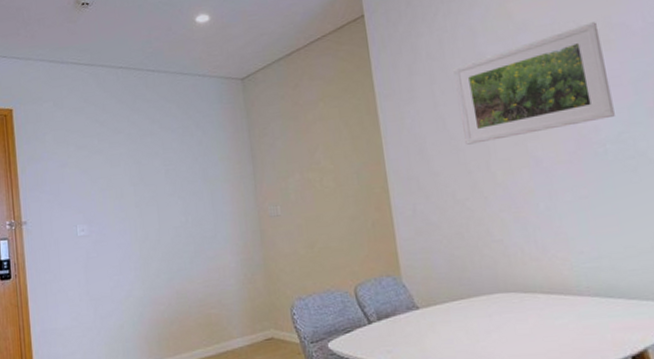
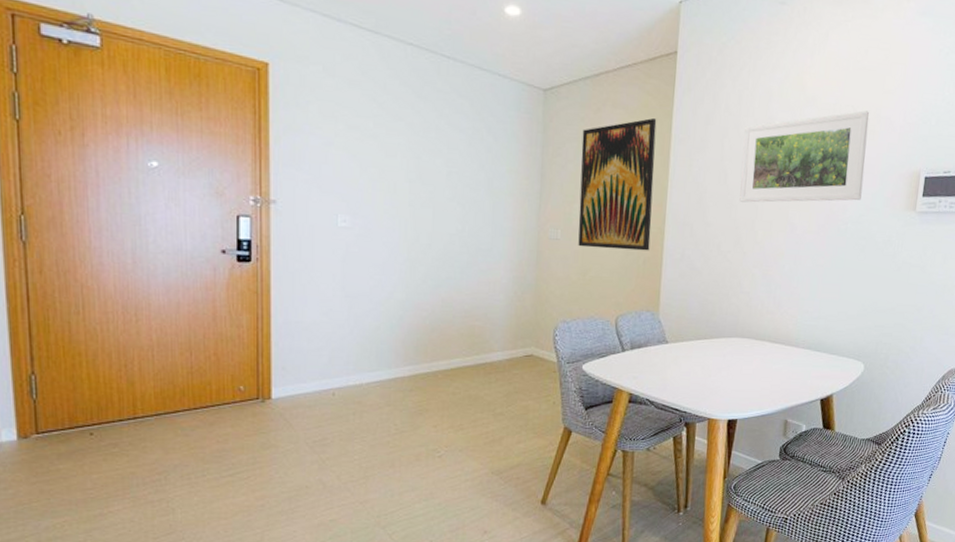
wall art: none [284,80,377,220] -> present [578,117,657,251]

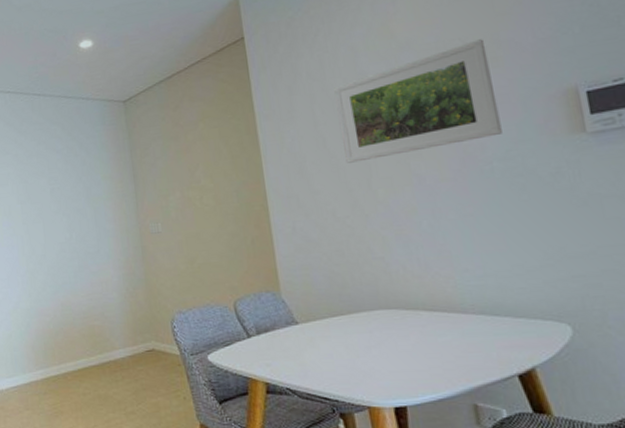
wall art: present [578,117,657,251] -> none [165,101,256,237]

